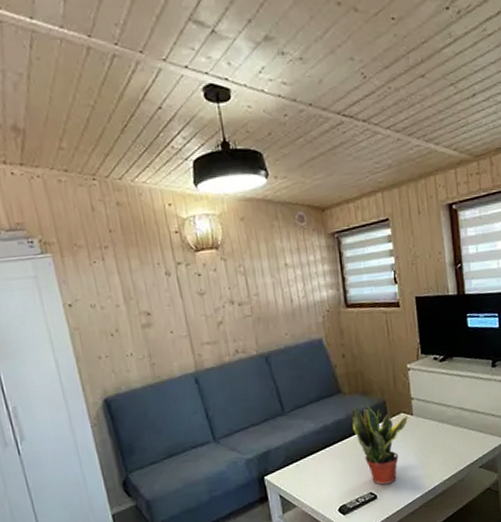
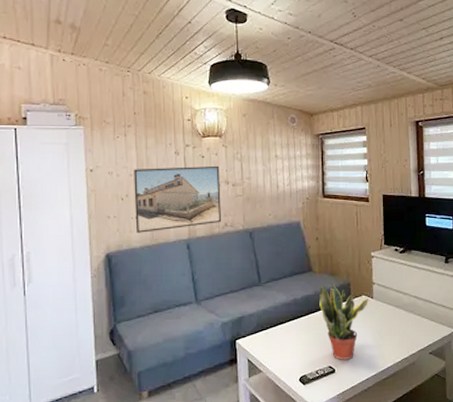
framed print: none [120,283,232,372] -> present [134,165,222,233]

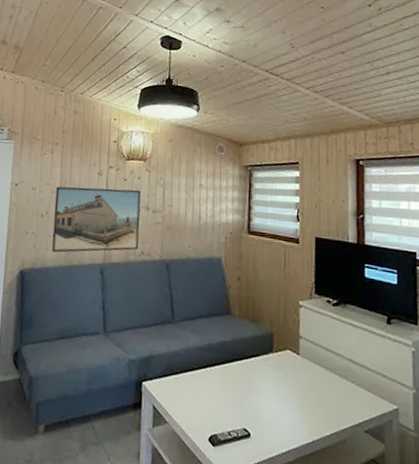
potted plant: present [319,283,368,360] -> none [237,331,294,424]

